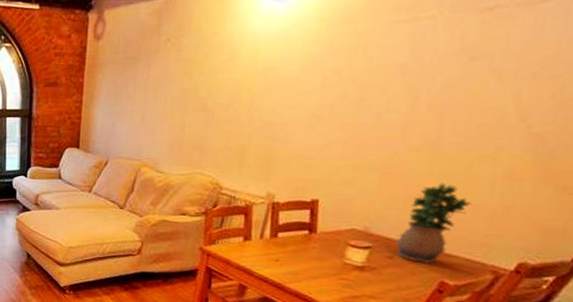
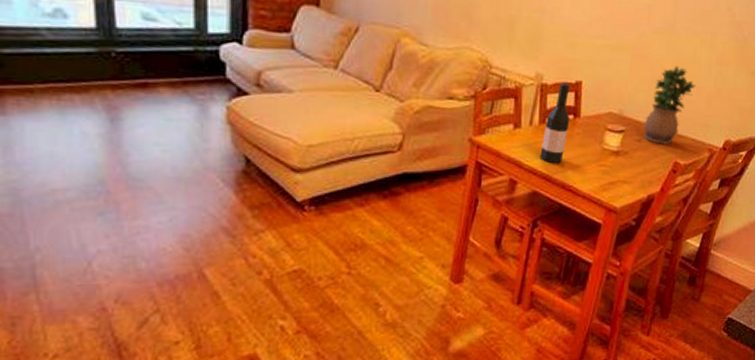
wine bottle: none [271,201,305,274] -> present [540,82,570,164]

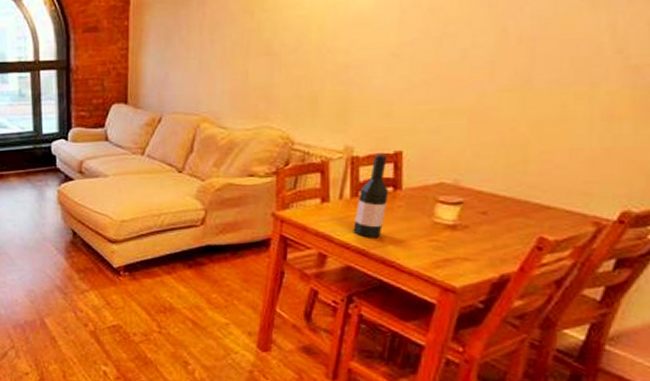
potted plant: present [644,65,697,146] -> none [490,125,570,219]

